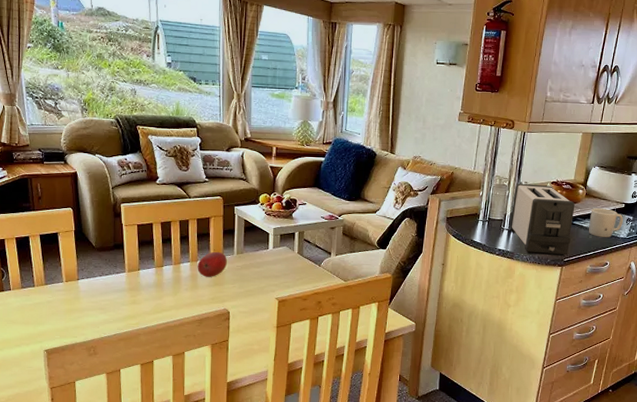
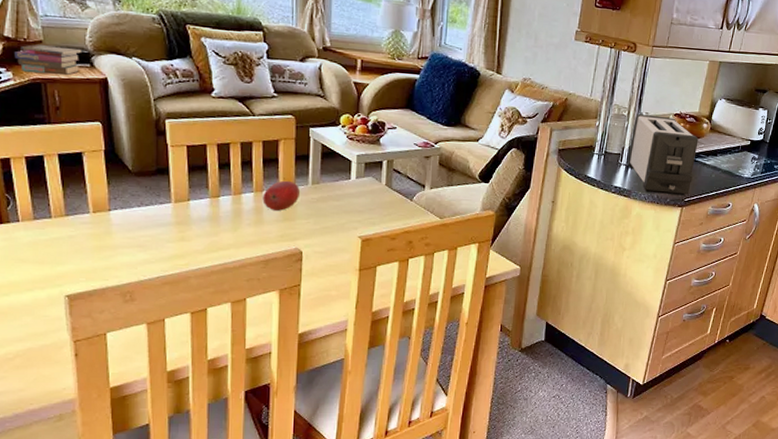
books: none [8,148,57,172] -> present [14,44,81,76]
mug: present [588,208,623,237] -> none [711,144,748,177]

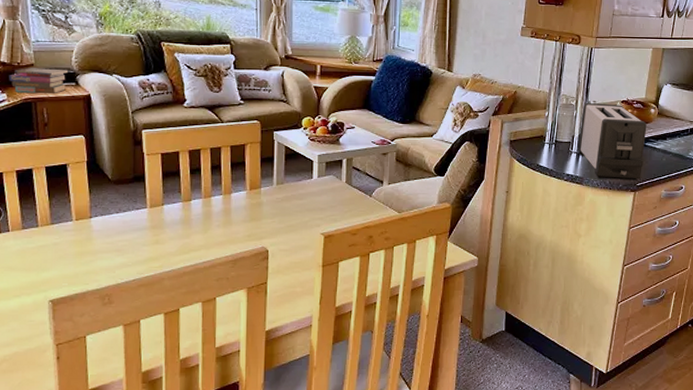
fruit: present [262,180,301,211] -> none [231,182,266,211]

